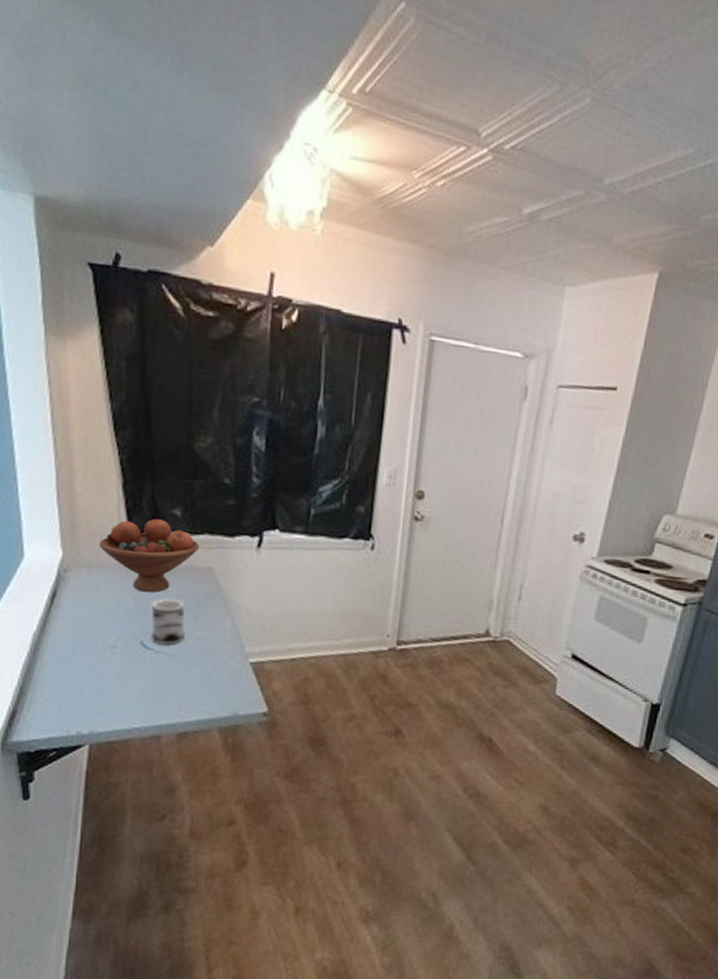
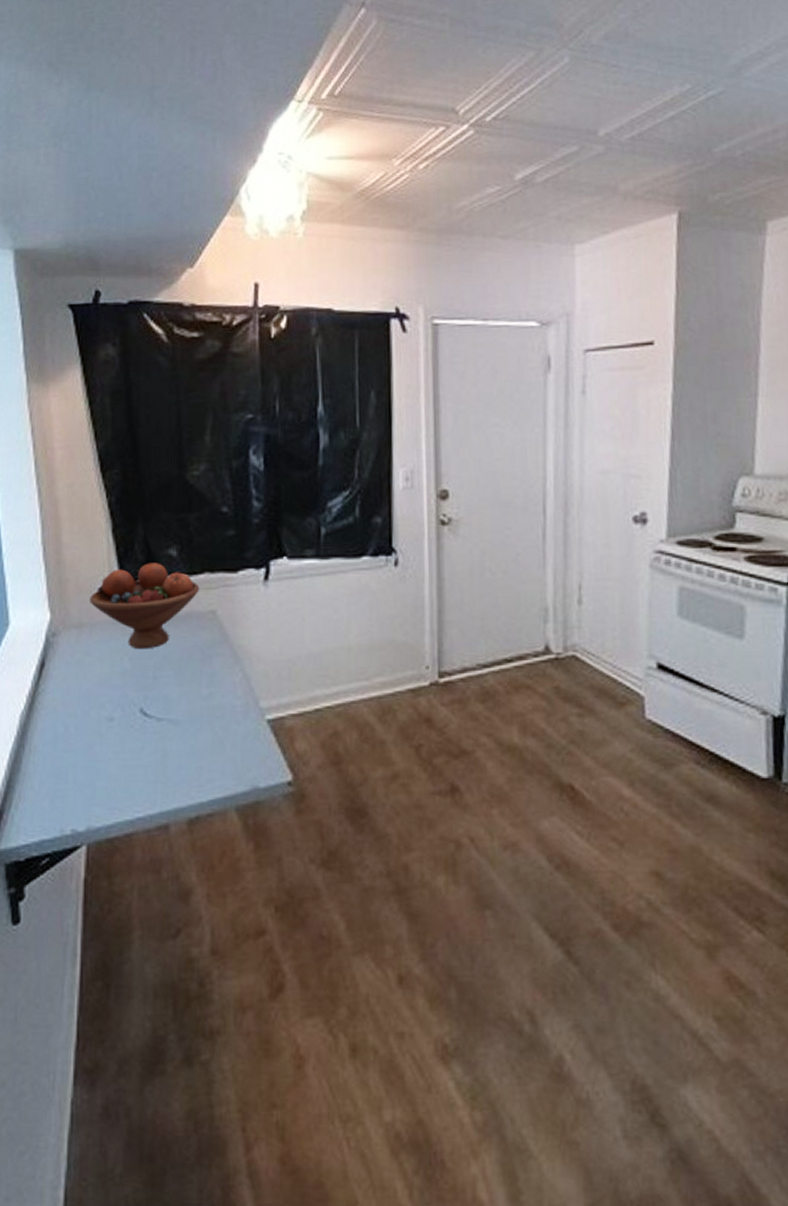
mug: present [151,599,185,645] -> none [151,654,190,710]

